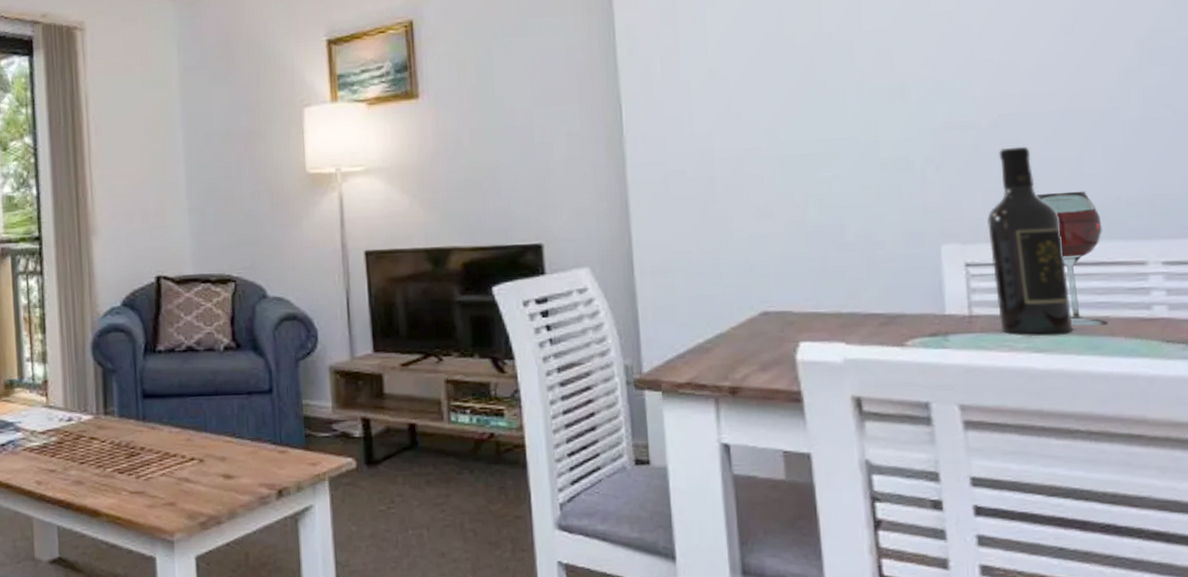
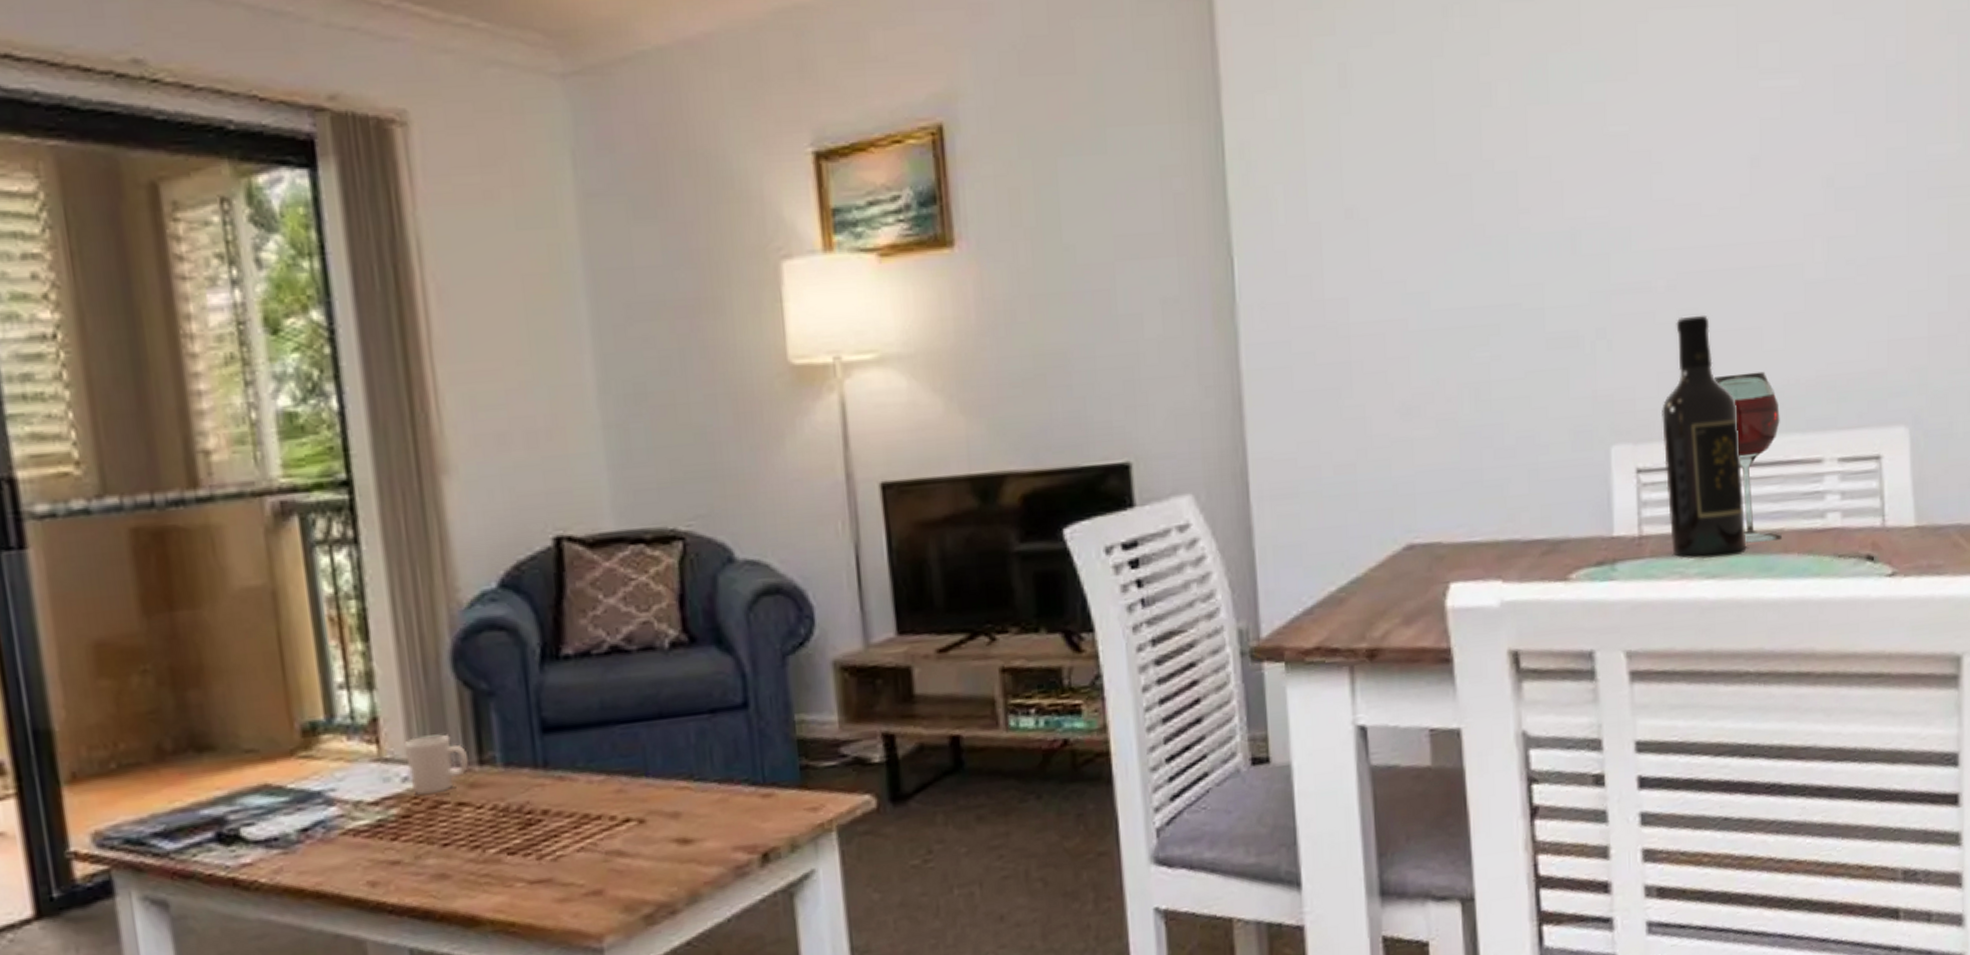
mug: none [61,394,99,431] -> present [404,734,469,796]

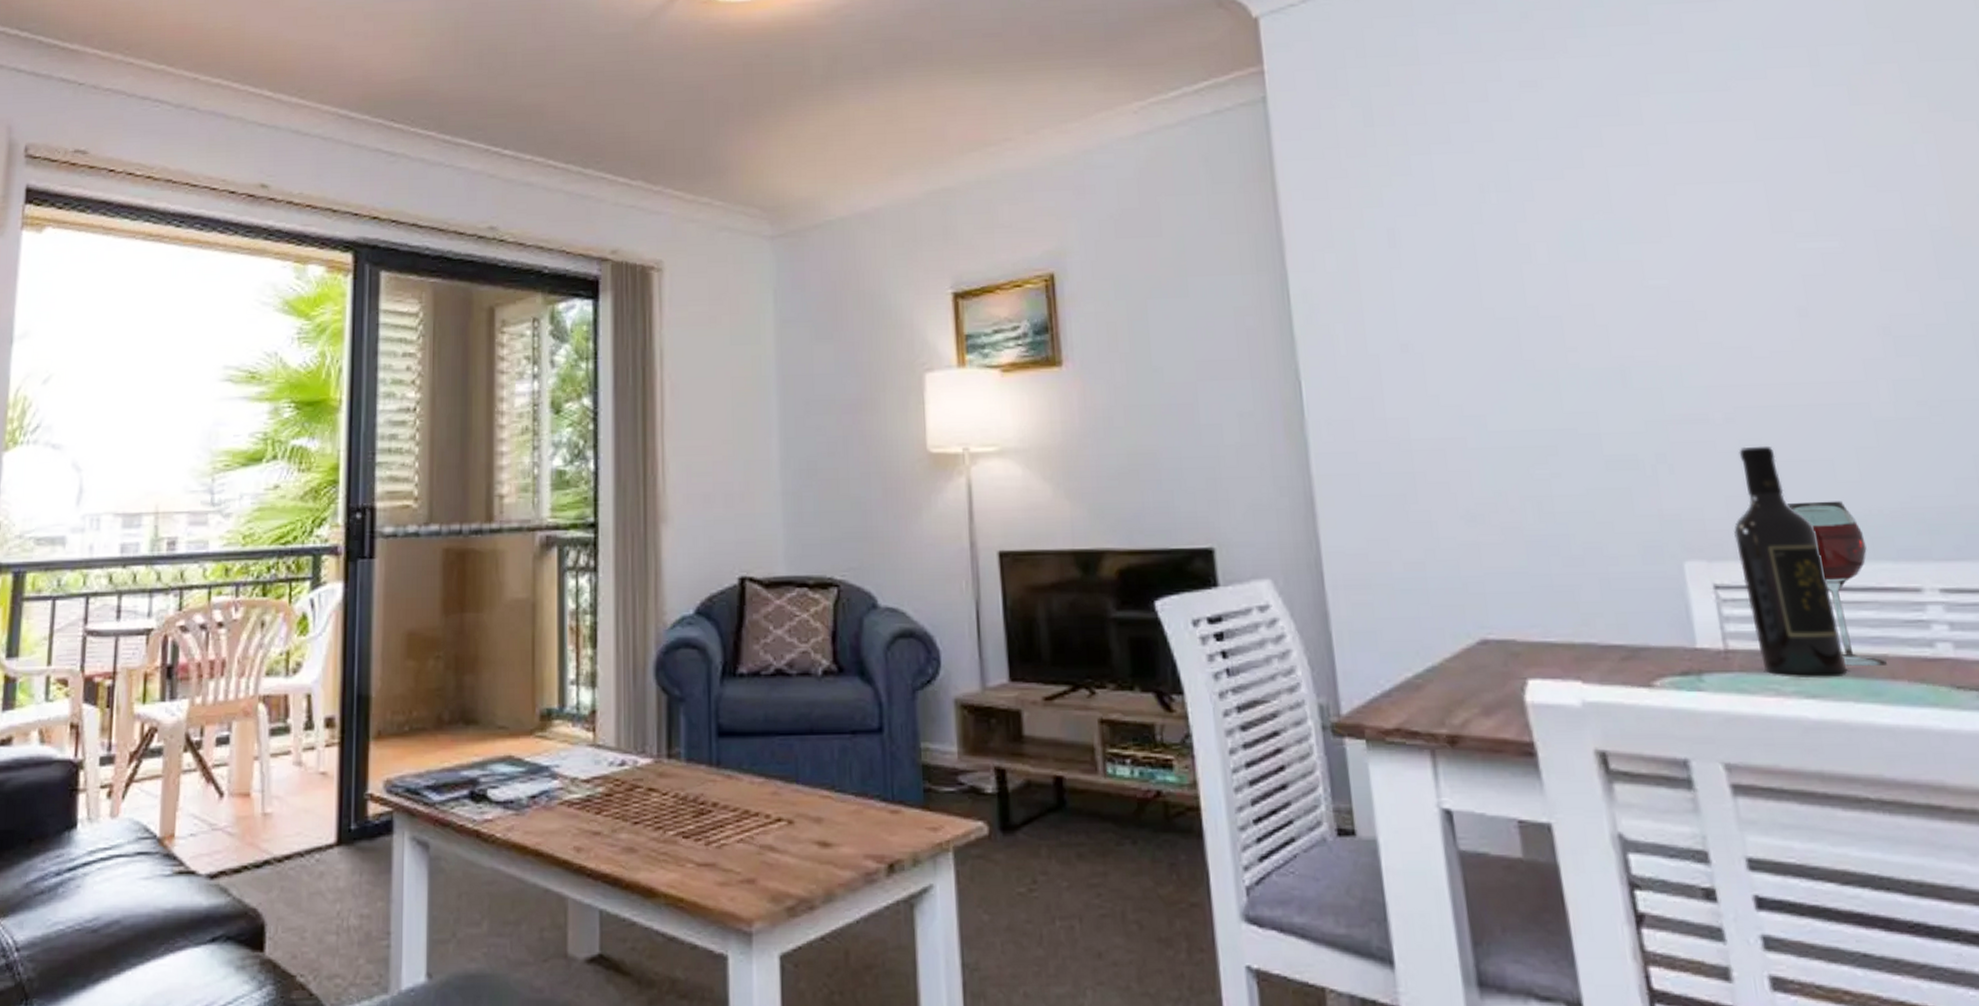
mug: present [404,734,469,796] -> none [613,729,660,779]

